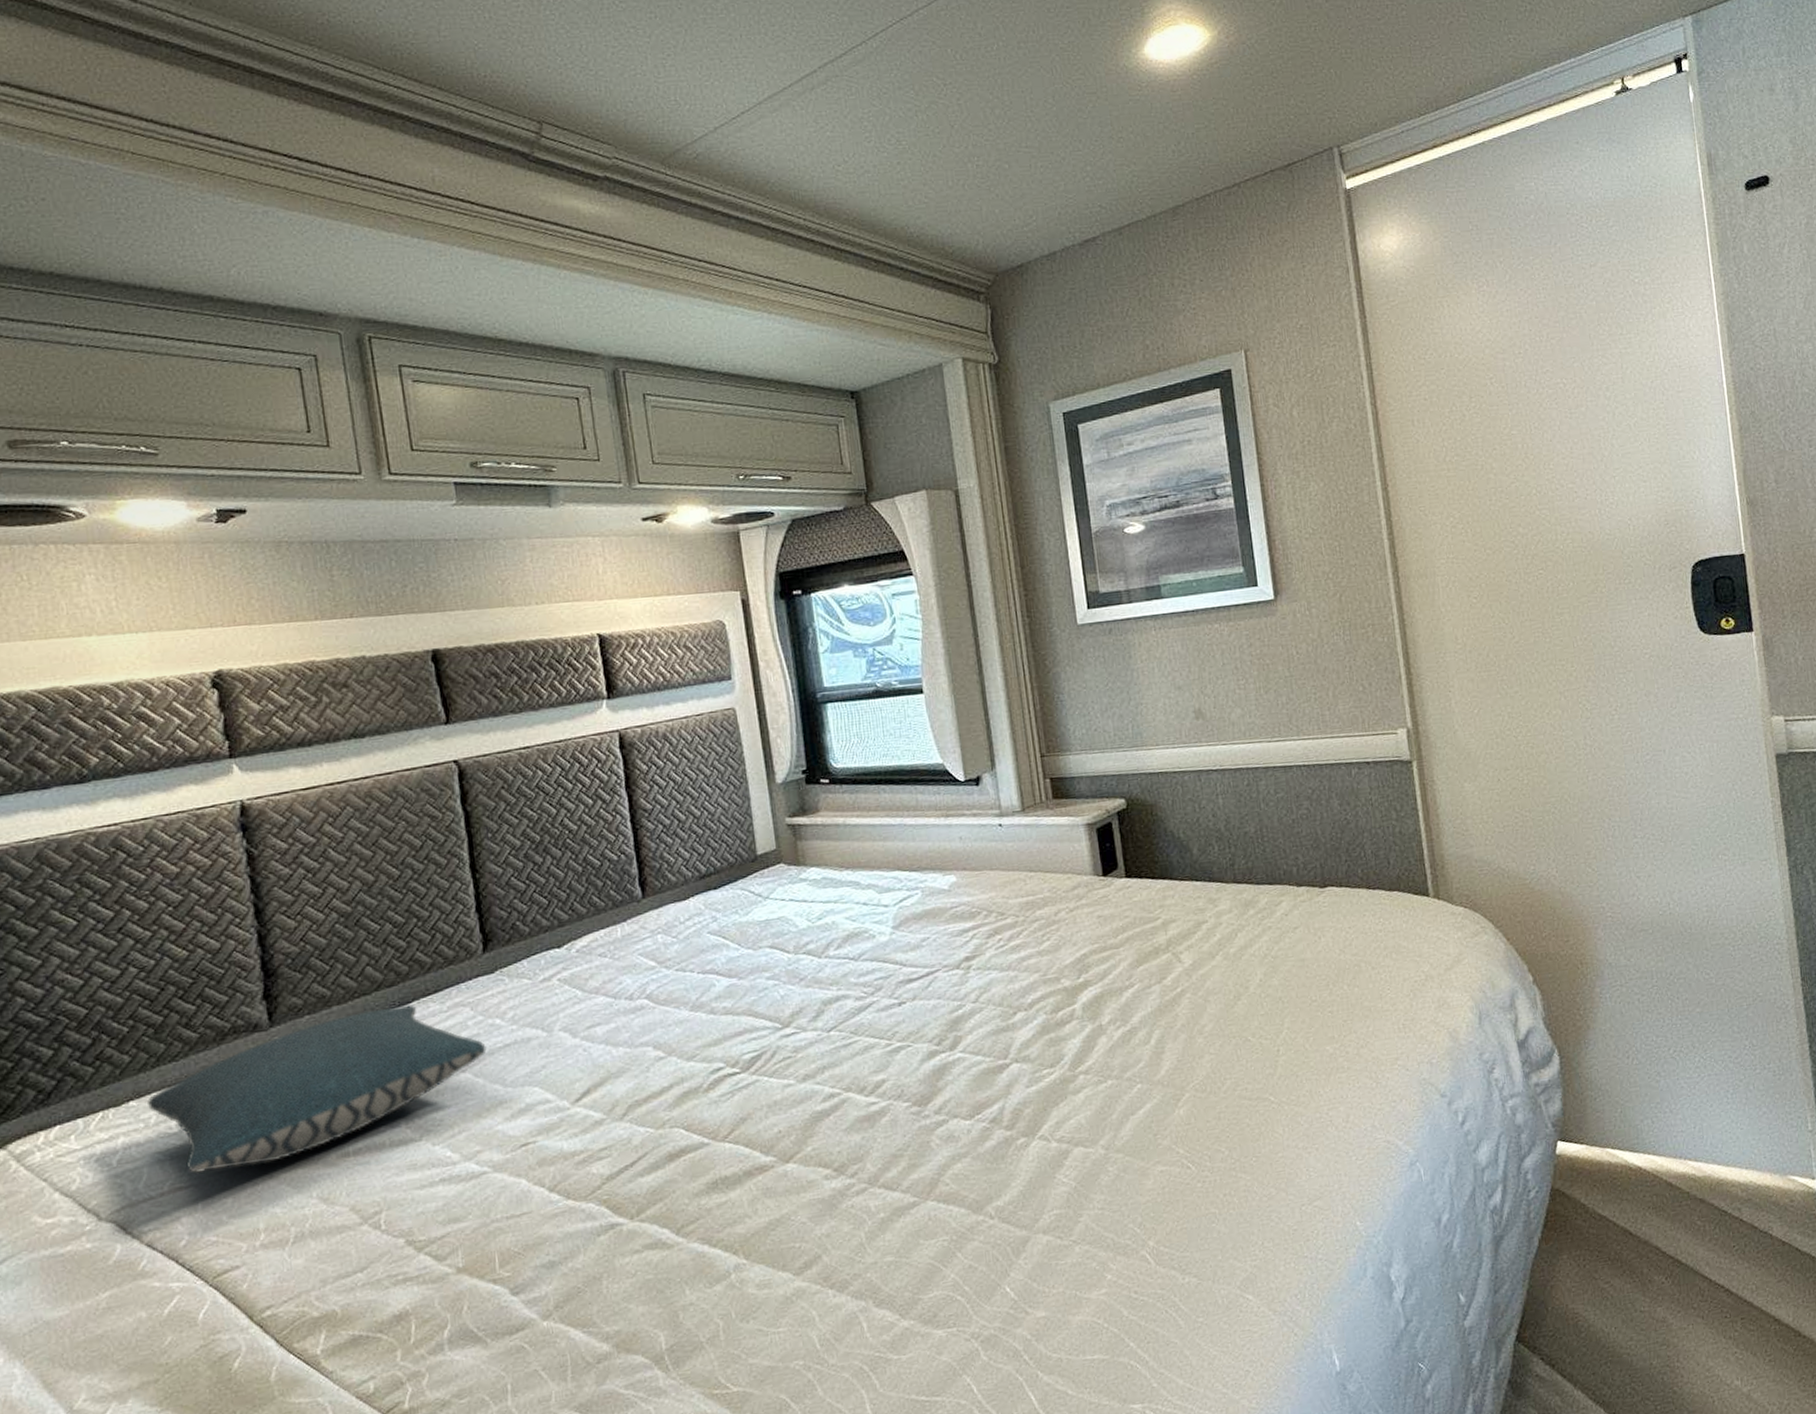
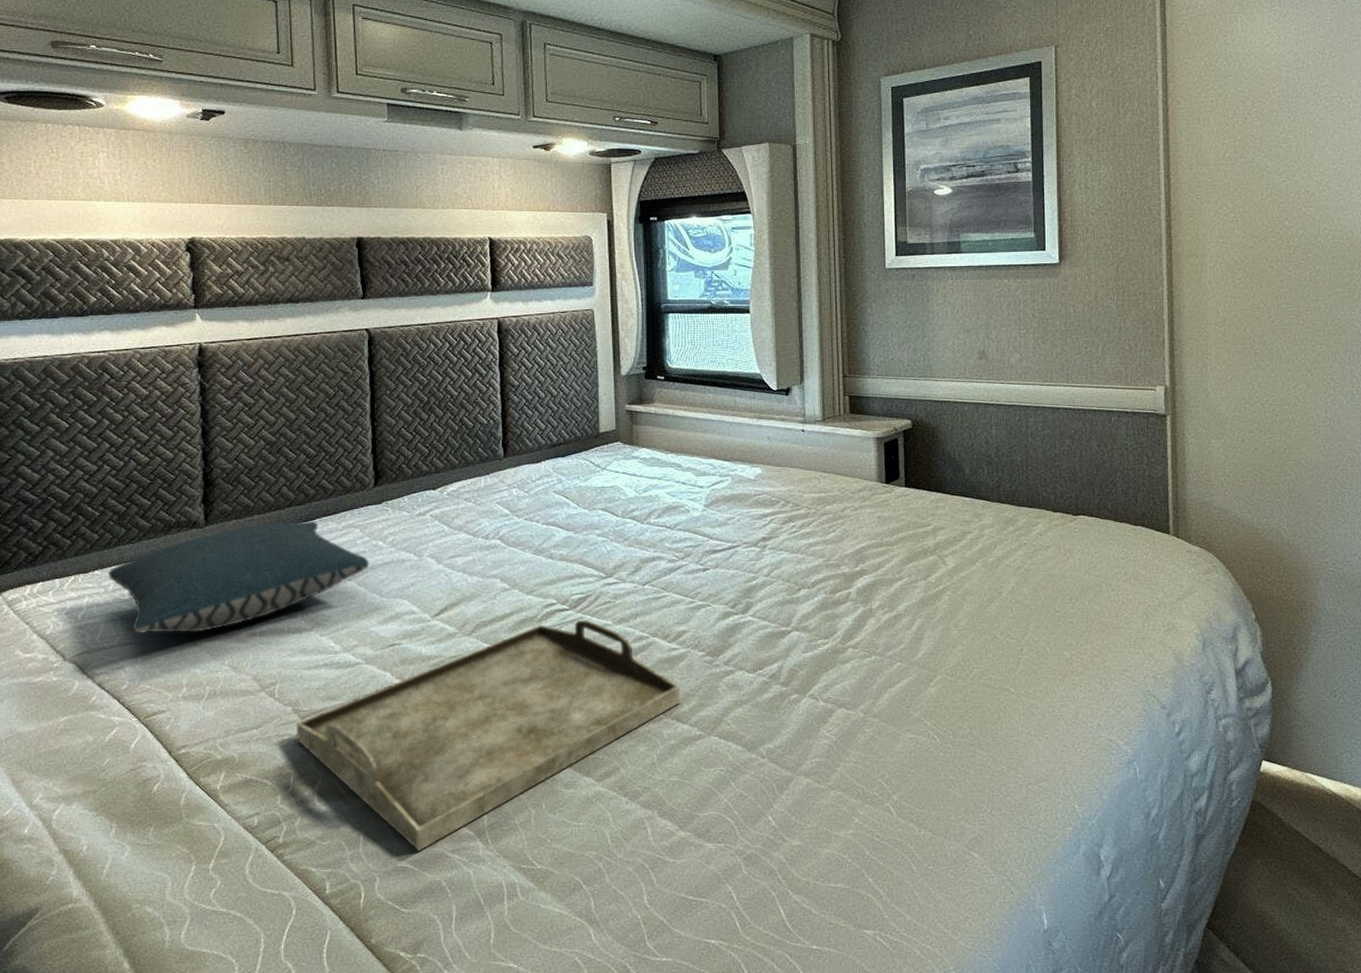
serving tray: none [411,1082,888,1393] -> present [296,620,681,851]

